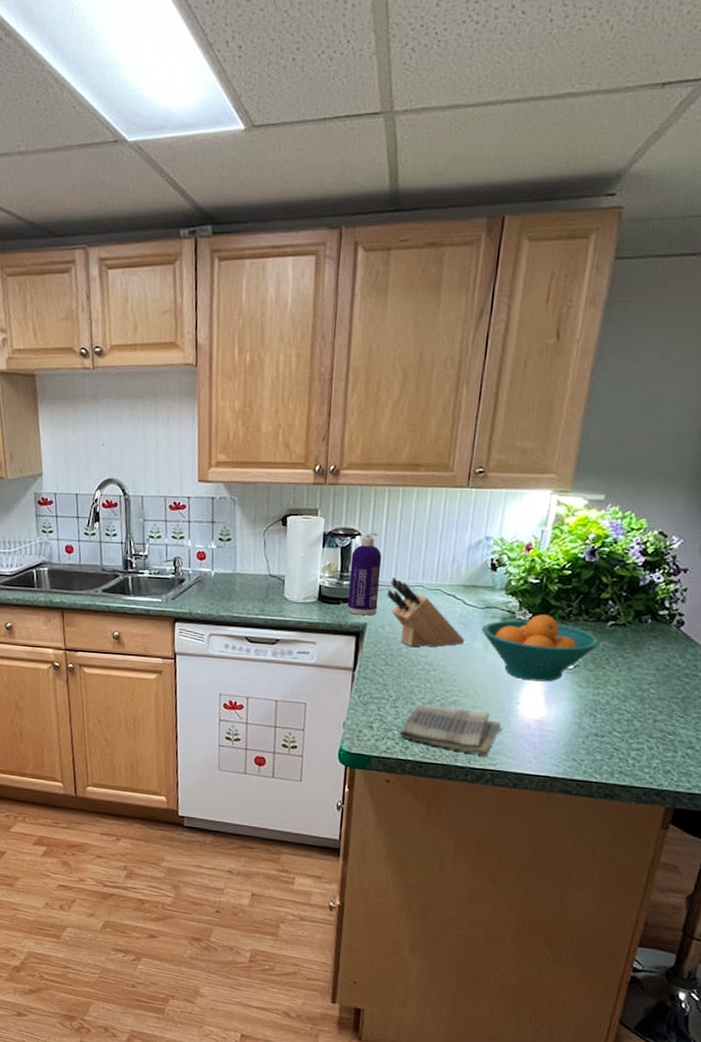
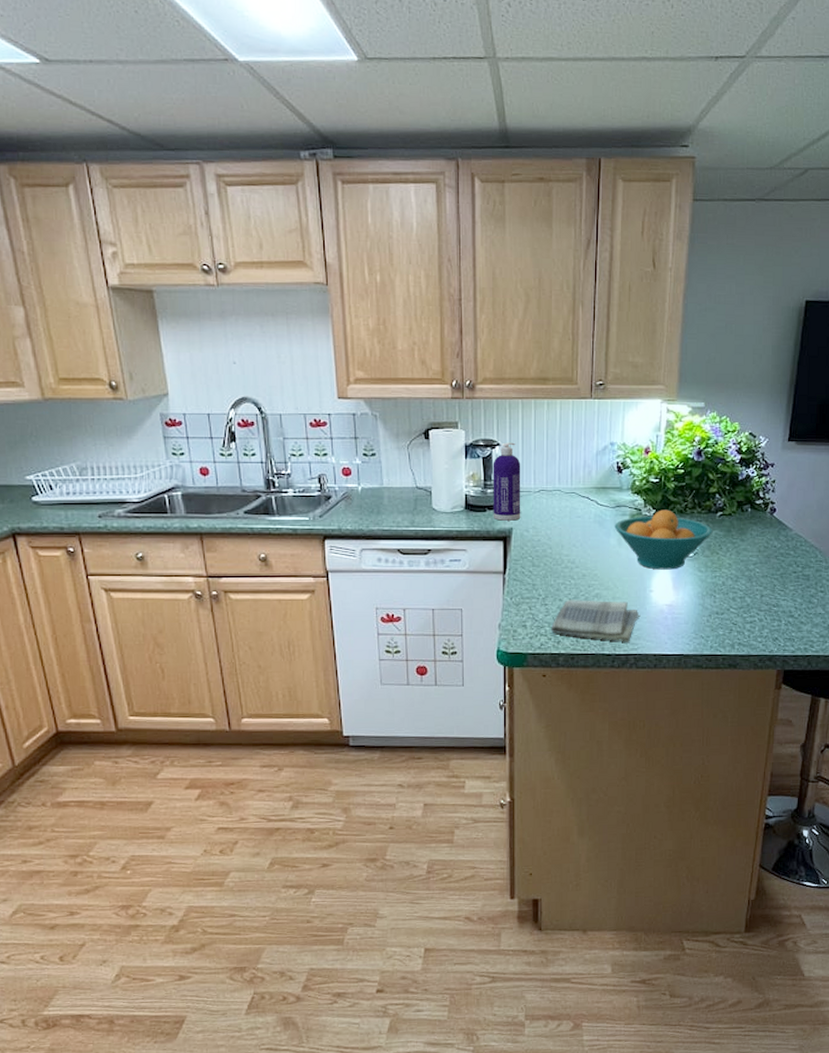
knife block: present [387,577,465,647] -> none [528,484,601,548]

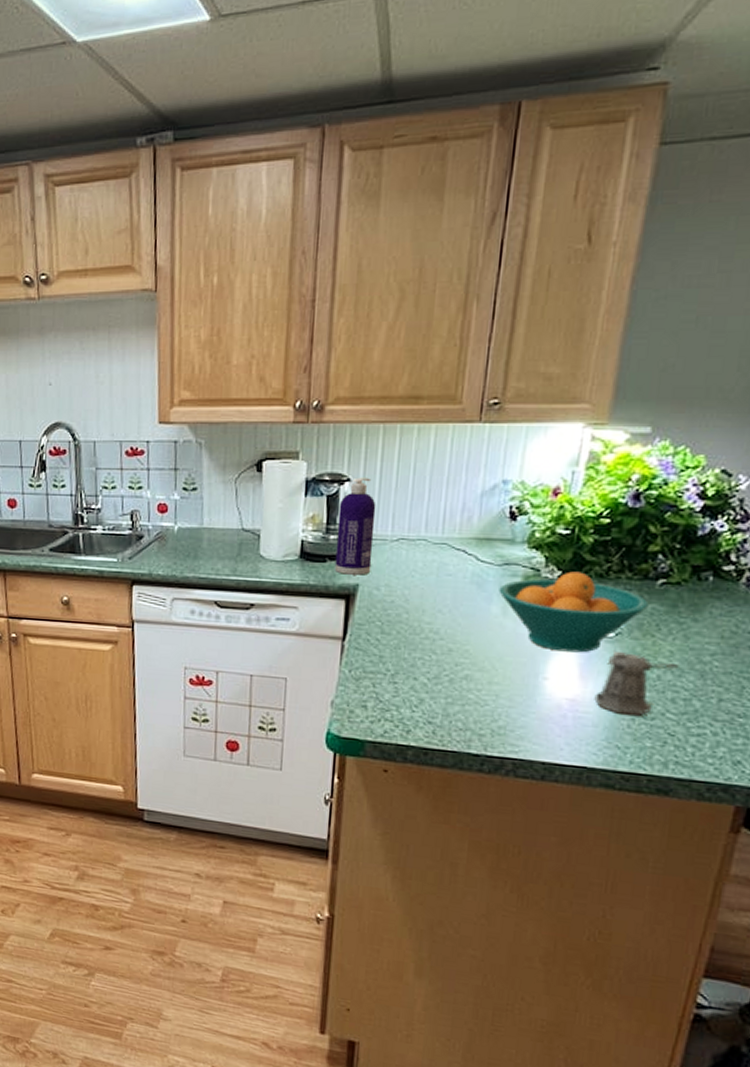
dish towel: present [550,599,638,642] -> none [398,678,524,742]
pepper shaker: none [684,567,735,612] -> present [594,652,679,716]

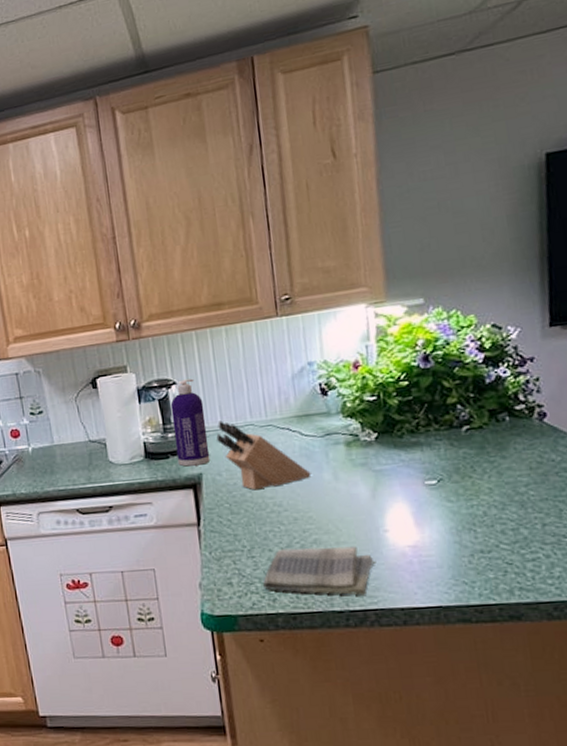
knife block: none [382,530,479,612] -> present [216,421,311,491]
dish towel: none [398,678,524,742] -> present [262,546,374,596]
fruit bowl: present [499,571,649,653] -> none [326,431,460,505]
pepper shaker: present [594,652,679,716] -> none [433,495,501,553]

